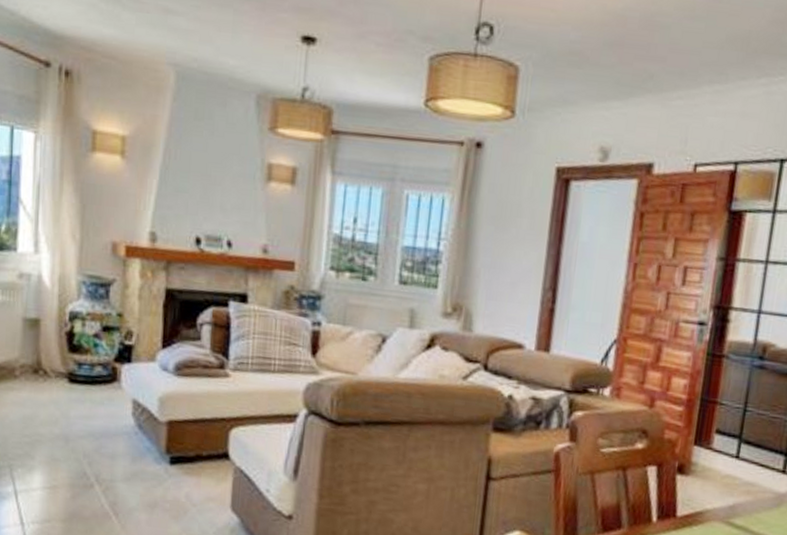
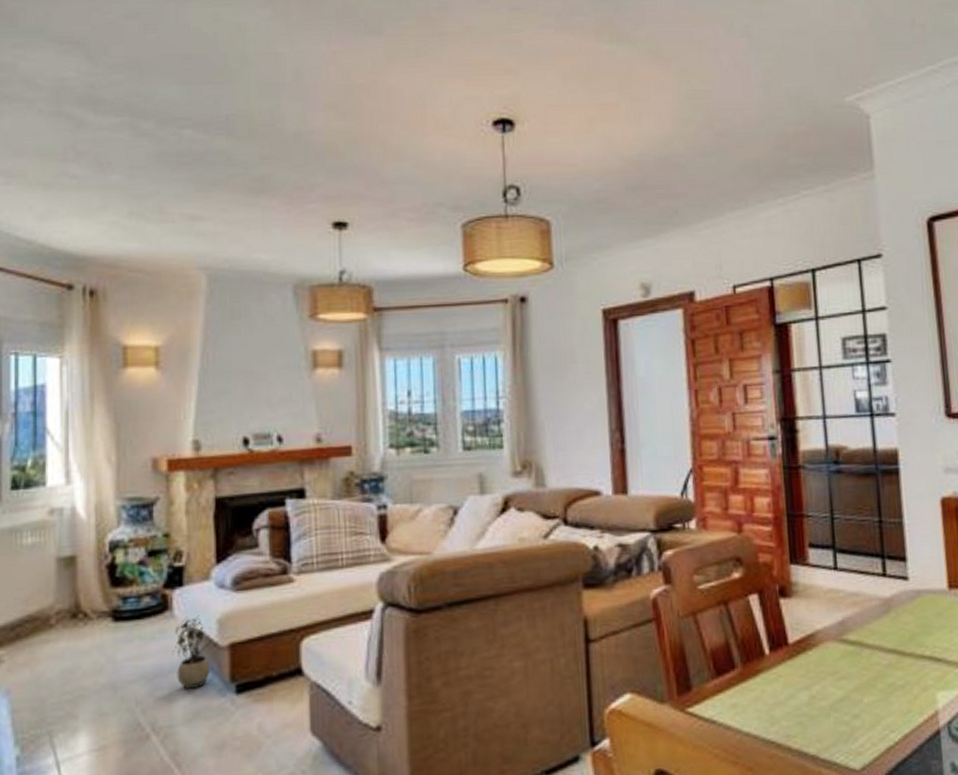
potted plant: none [117,390,150,453] -> present [172,615,210,689]

